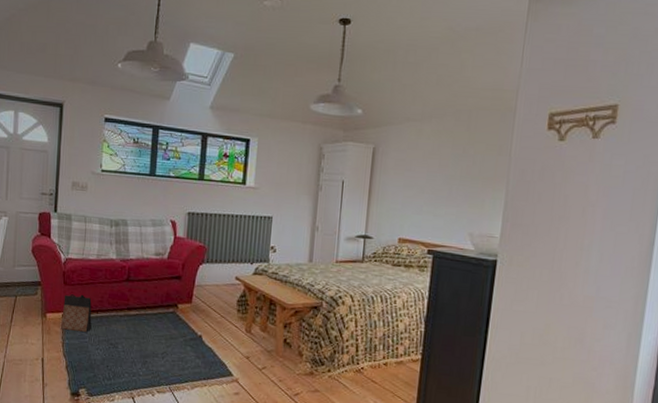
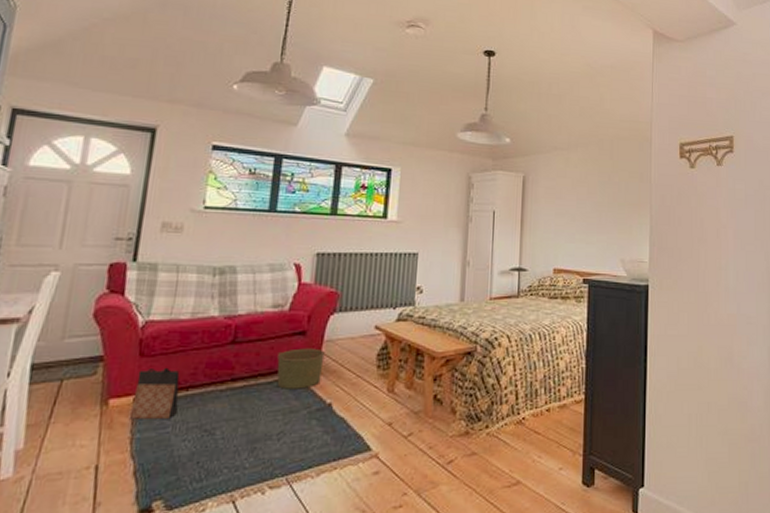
basket: none [160,289,196,322] -> present [277,348,325,389]

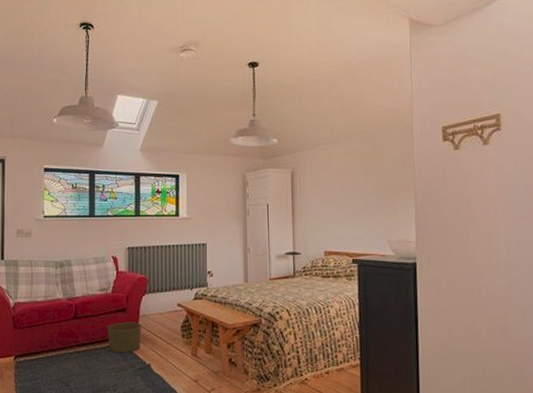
bag: present [128,367,180,419] -> none [12,336,43,373]

